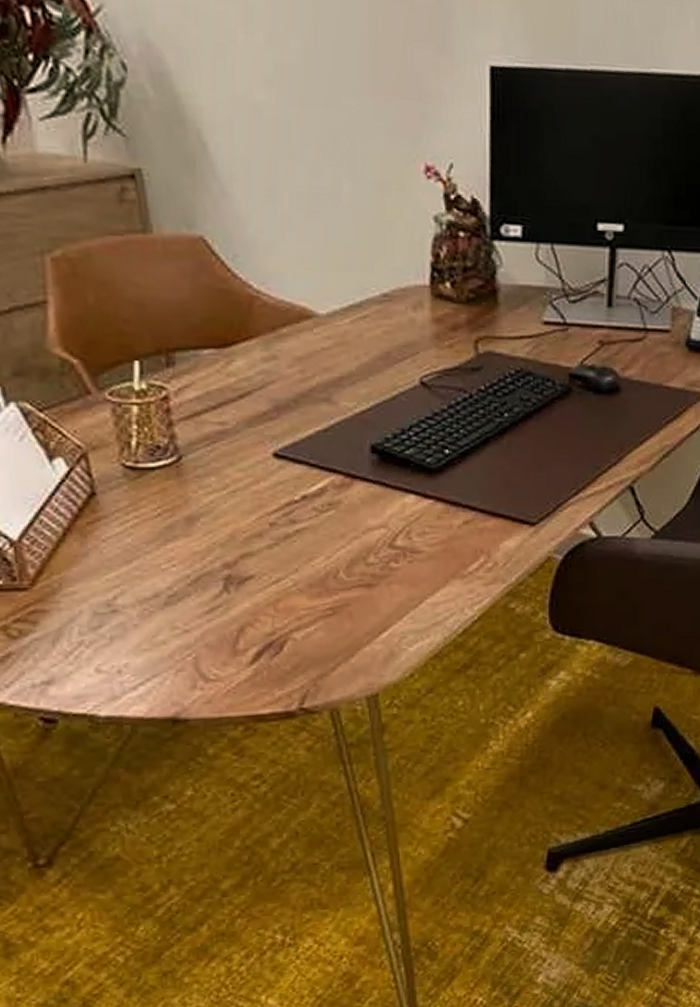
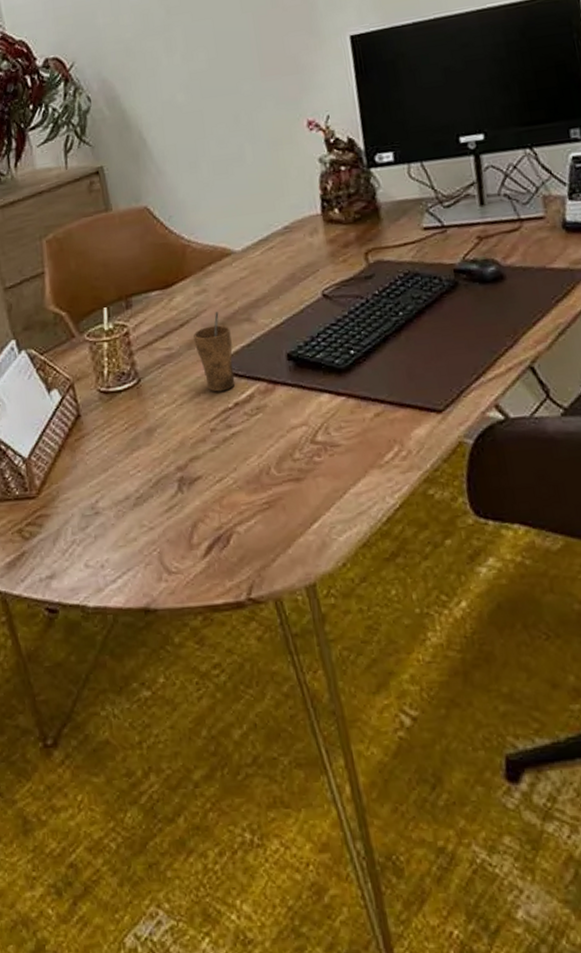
cup: none [256,386,305,481] -> present [193,312,236,392]

